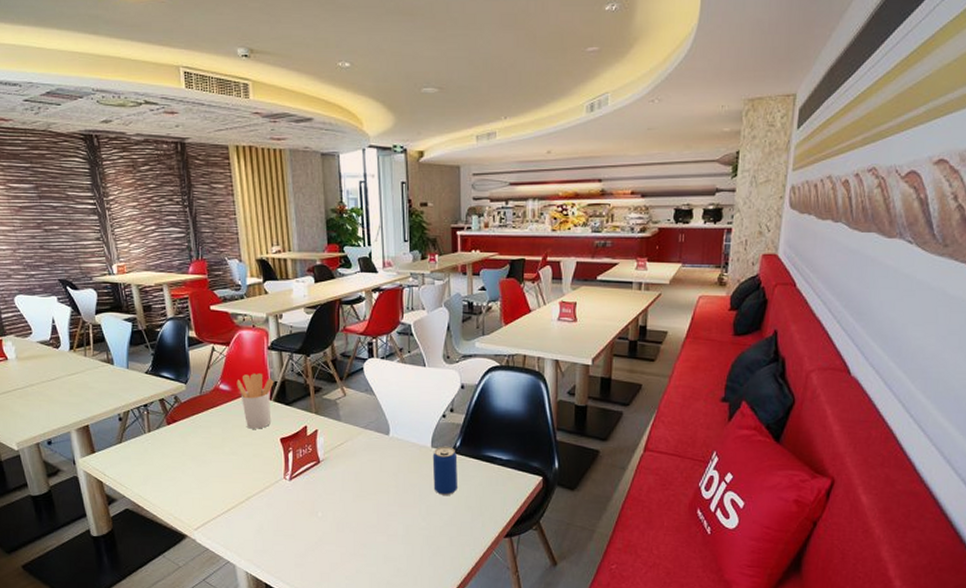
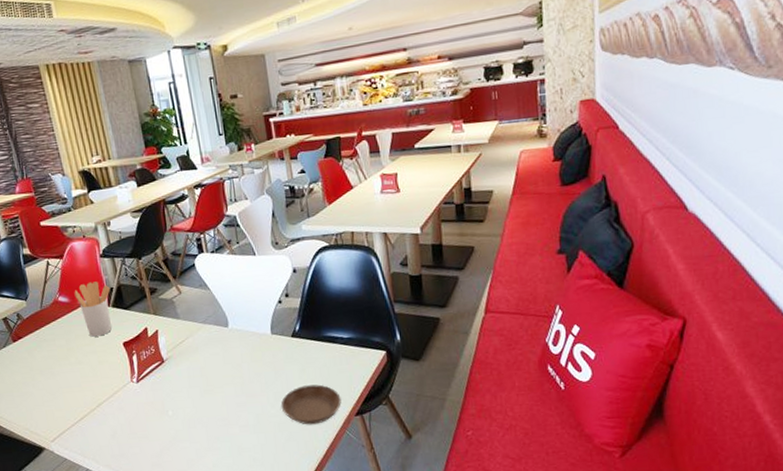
beverage can: present [432,446,458,495] -> none [273,331,302,381]
saucer: none [432,502,492,542] -> present [280,384,342,425]

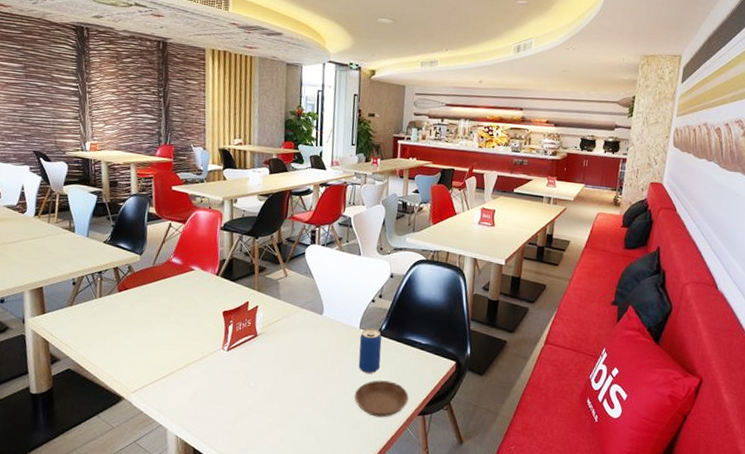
utensil holder: present [74,281,112,337] -> none [188,250,223,302]
beverage can: none [273,331,302,381] -> present [358,328,382,374]

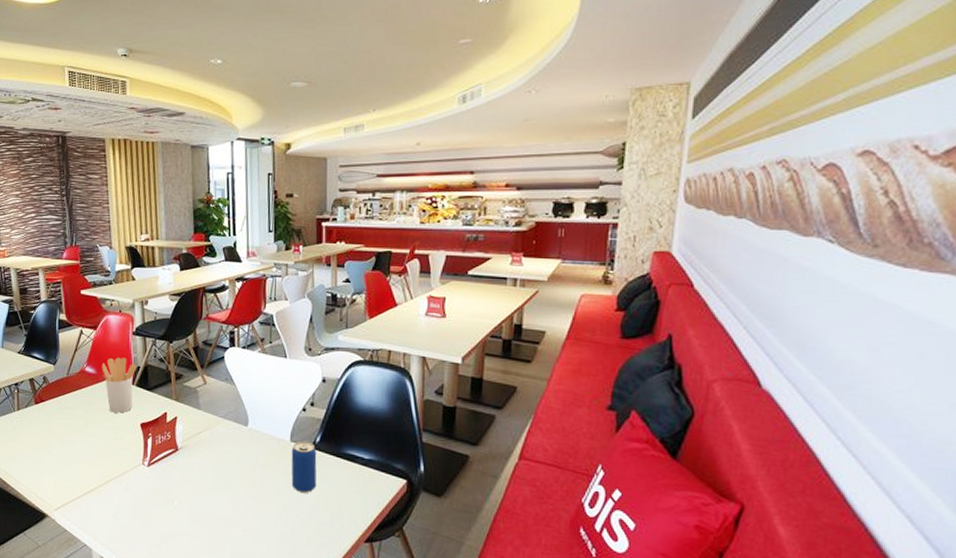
utensil holder: none [188,250,223,302] -> present [101,357,137,413]
saucer: present [354,380,409,418] -> none [288,500,352,544]

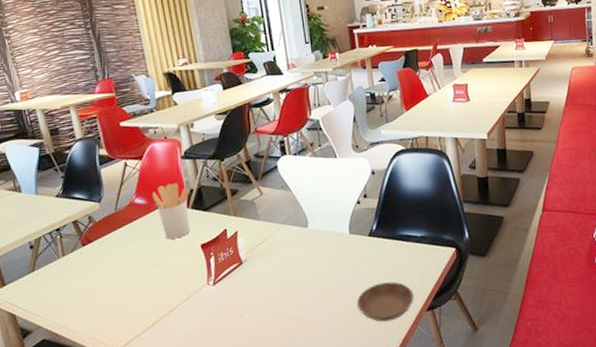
saucer: none [288,500,352,544] -> present [356,281,414,322]
beverage can: present [291,440,317,493] -> none [351,230,378,279]

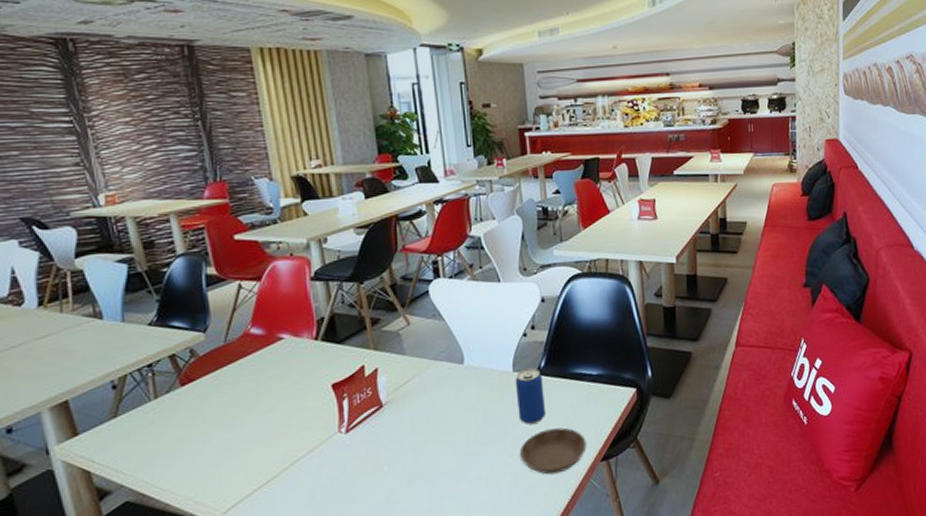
utensil holder: present [152,183,190,239] -> none [272,309,320,378]
beverage can: none [351,230,378,279] -> present [515,367,545,425]

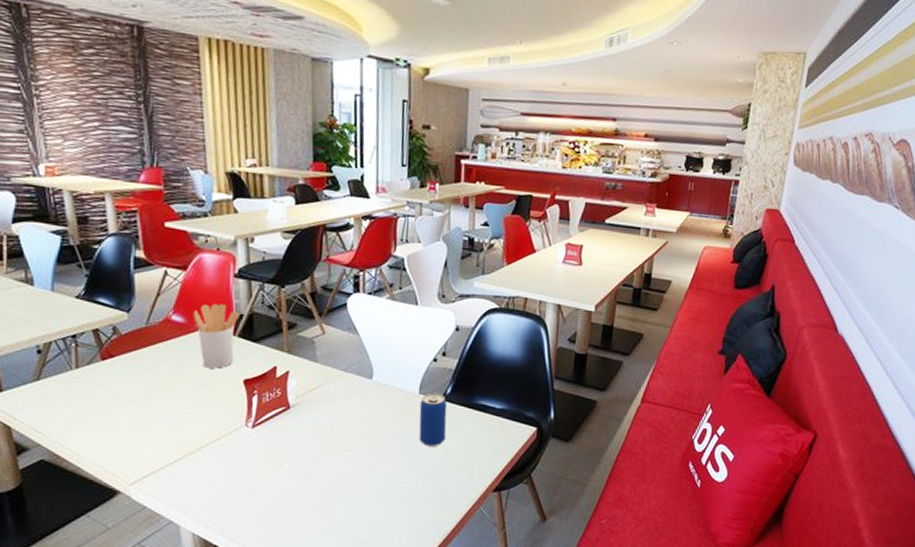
utensil holder: none [272,309,320,378] -> present [193,303,240,369]
saucer: present [519,427,587,475] -> none [414,453,481,497]

